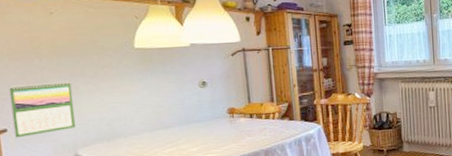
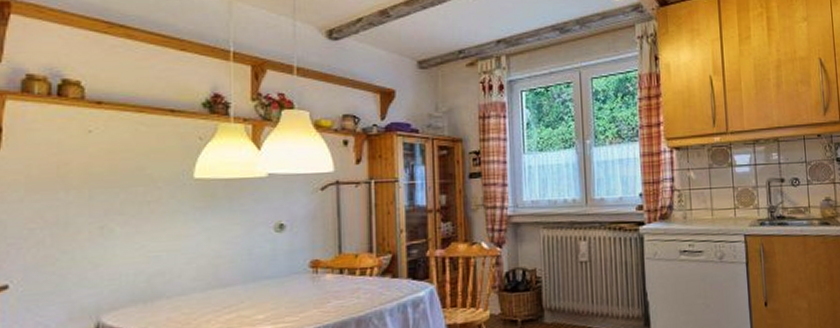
calendar: present [9,82,77,138] -> none [18,222,104,298]

